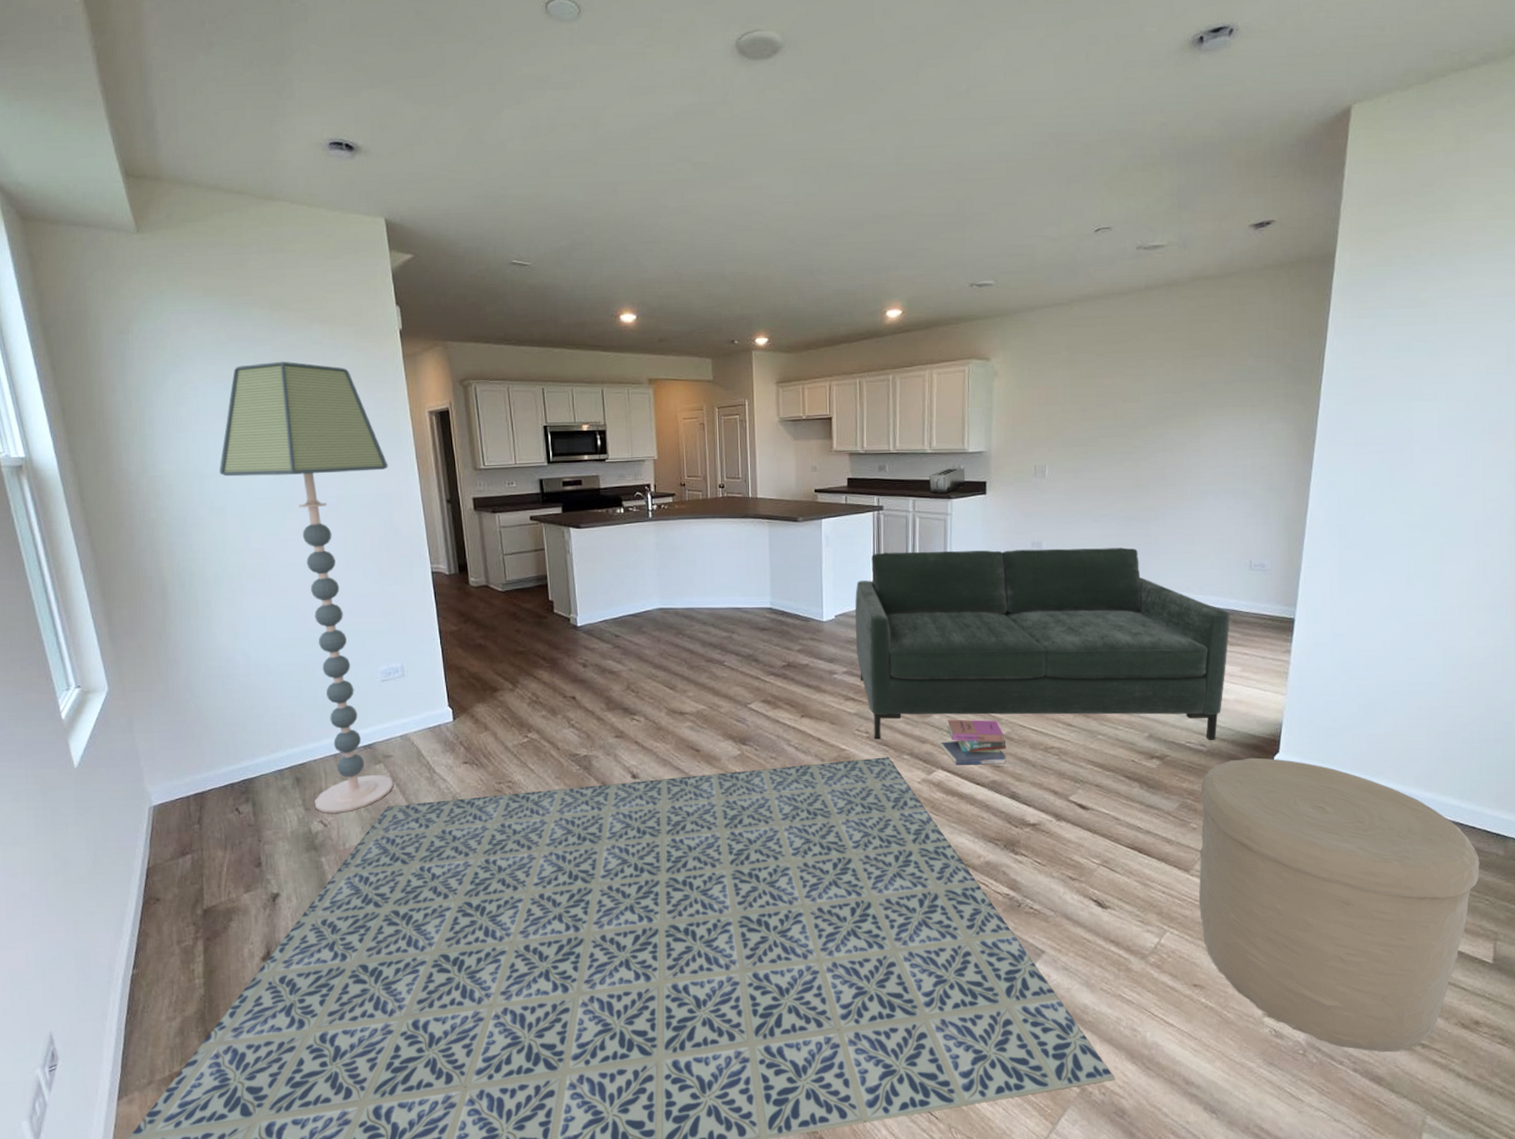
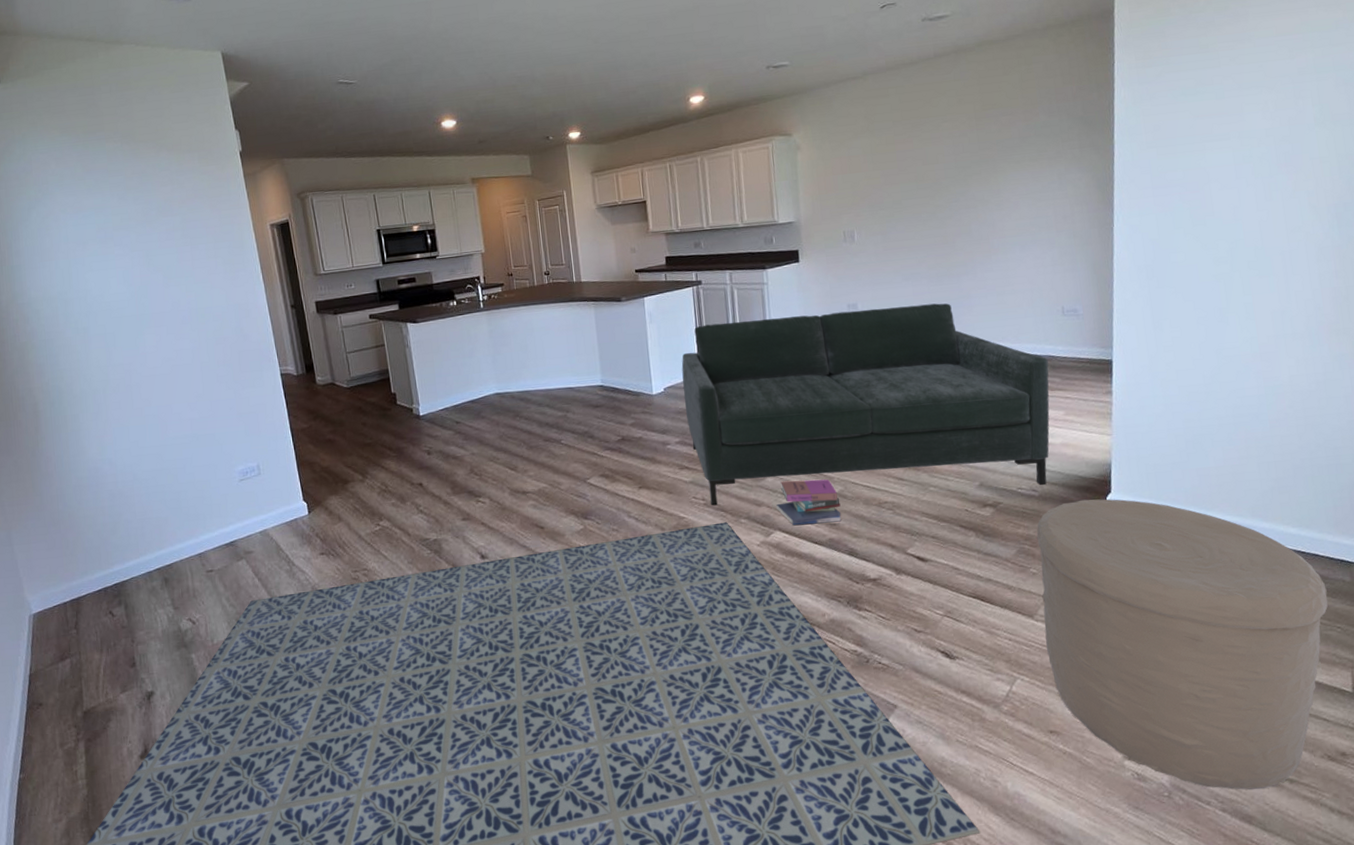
floor lamp: present [219,361,395,814] -> none [81,188,257,612]
toaster: present [929,467,966,494] -> none [743,239,779,265]

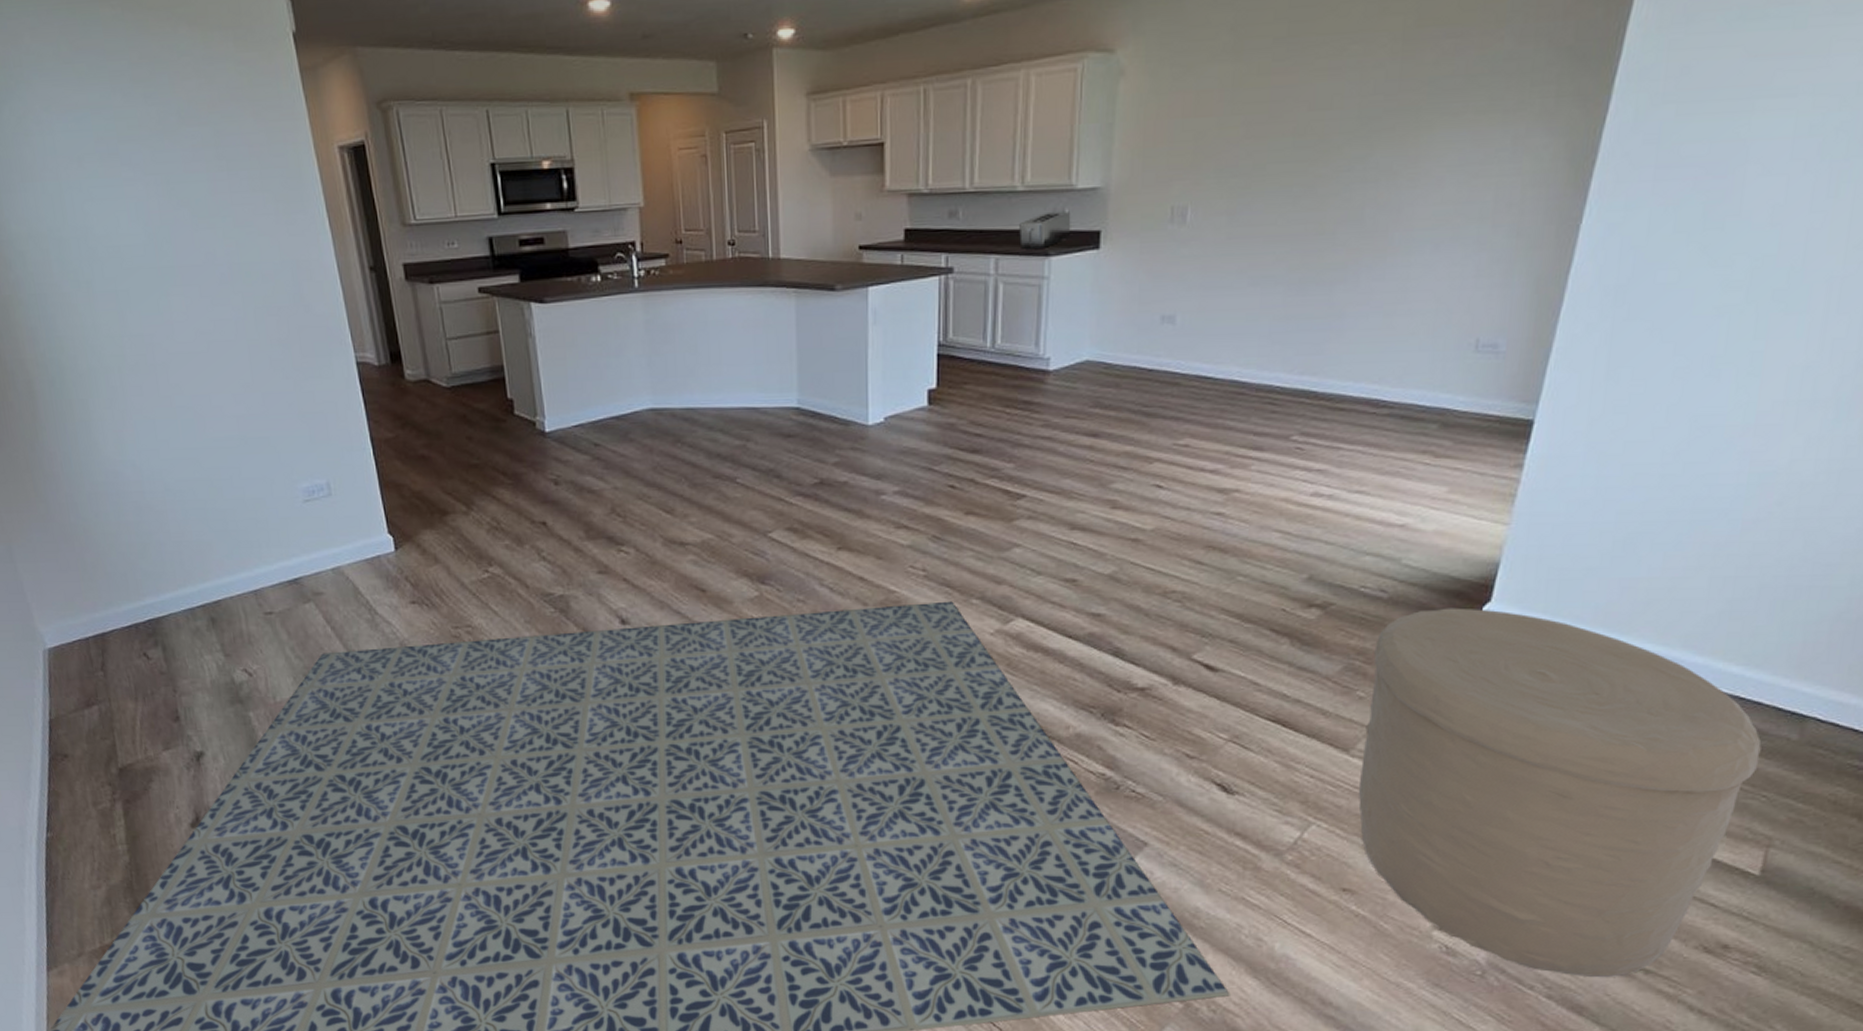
sofa: present [681,303,1050,506] -> none [911,322,1440,584]
toaster: none [743,239,779,265] -> present [1019,211,1071,250]
books: present [776,479,841,526] -> none [1022,554,1111,613]

